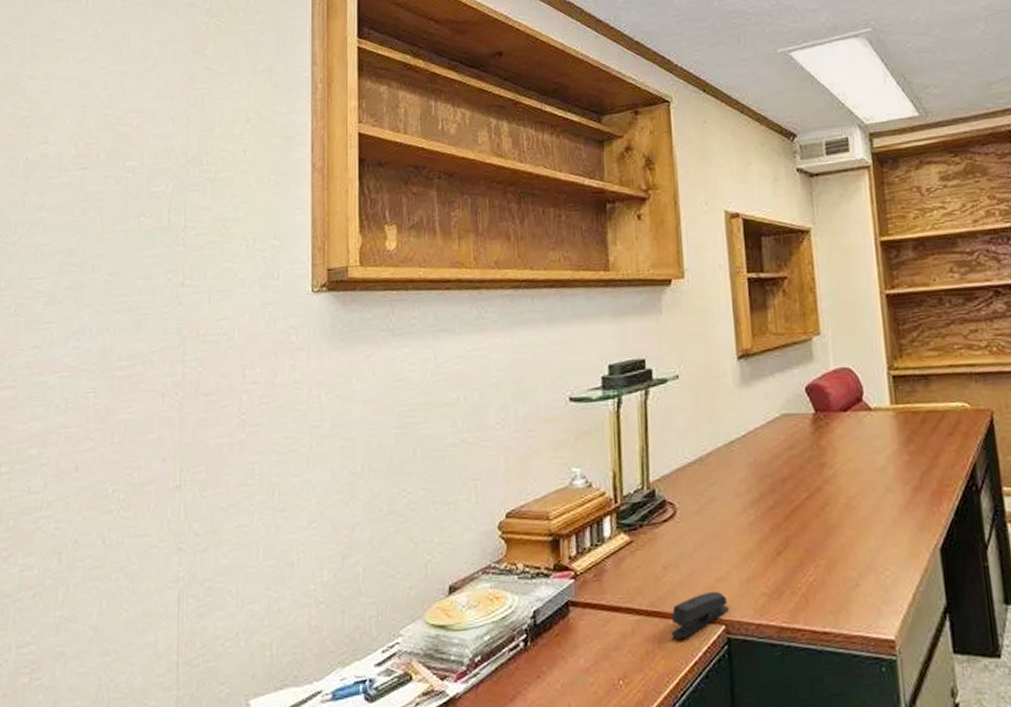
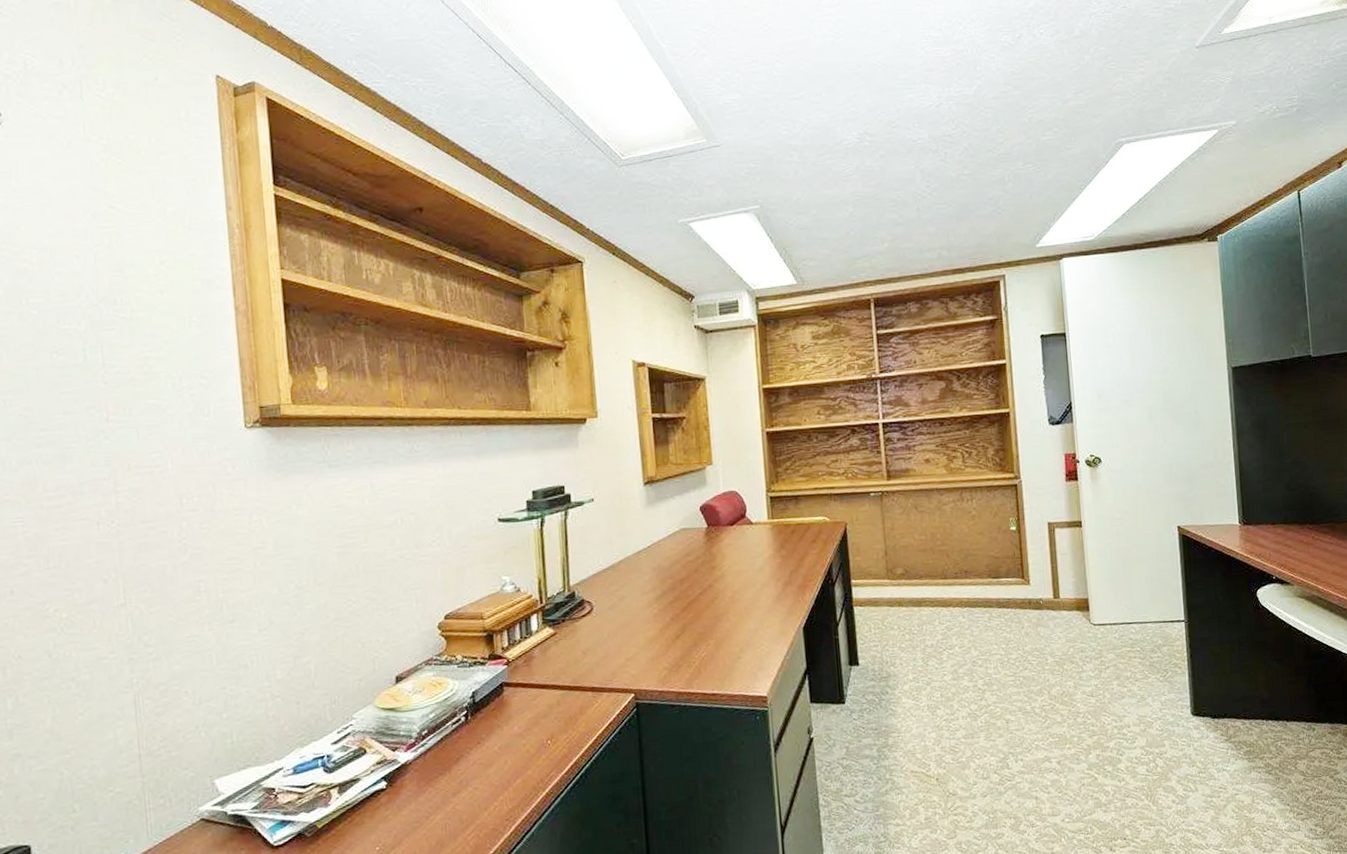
stapler: present [670,591,729,639] -> none [589,668,637,706]

